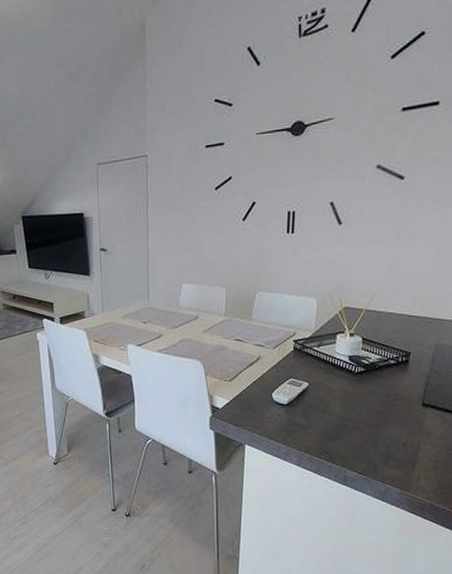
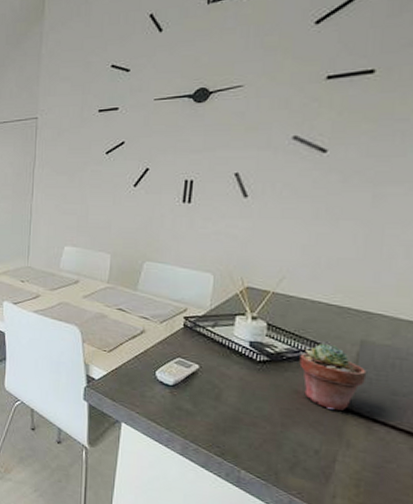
potted succulent: none [389,350,441,407] -> present [299,343,367,411]

